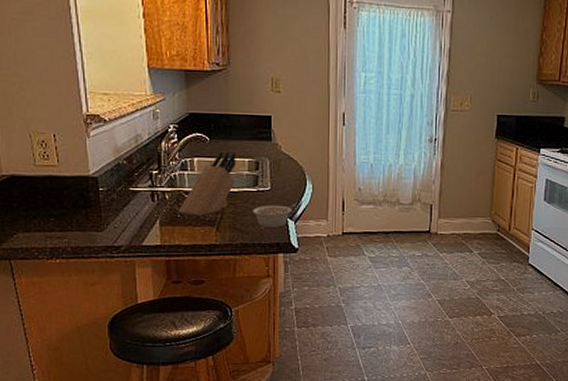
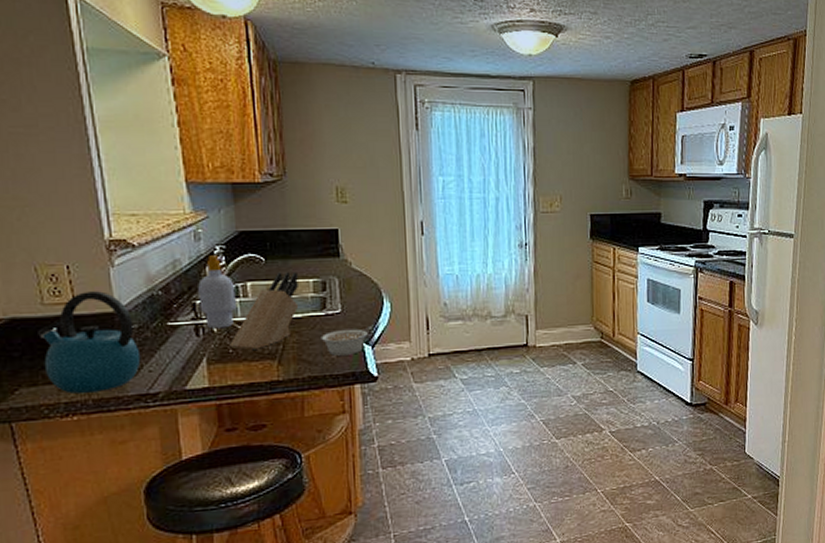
kettle: none [30,157,109,241] -> present [36,291,141,394]
soap bottle: none [155,133,185,196] -> present [198,255,236,329]

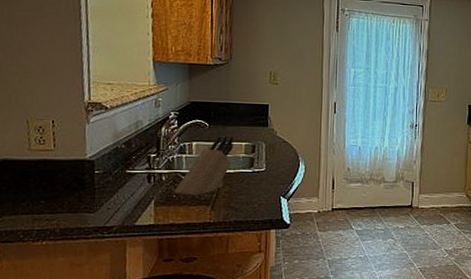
kettle: present [36,291,141,394] -> none [22,142,103,223]
soap bottle: present [198,255,236,329] -> none [153,119,183,178]
legume: present [321,325,372,356] -> none [247,182,289,205]

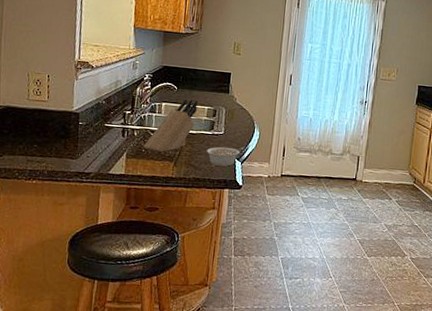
legume: none [247,182,289,205] -> present [206,146,244,167]

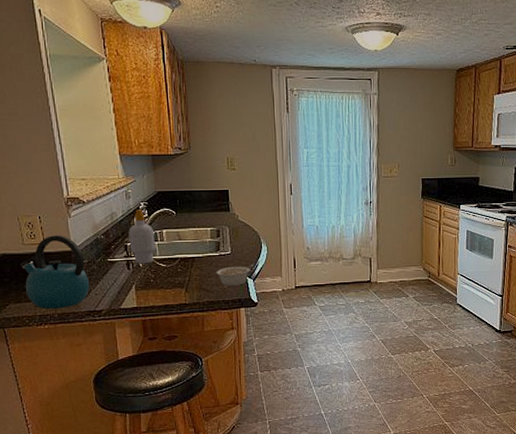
kettle: none [21,94,84,166] -> present [19,235,90,309]
soap bottle: none [128,80,154,134] -> present [129,209,155,264]
knife block: present [143,99,198,152] -> none [151,222,200,280]

